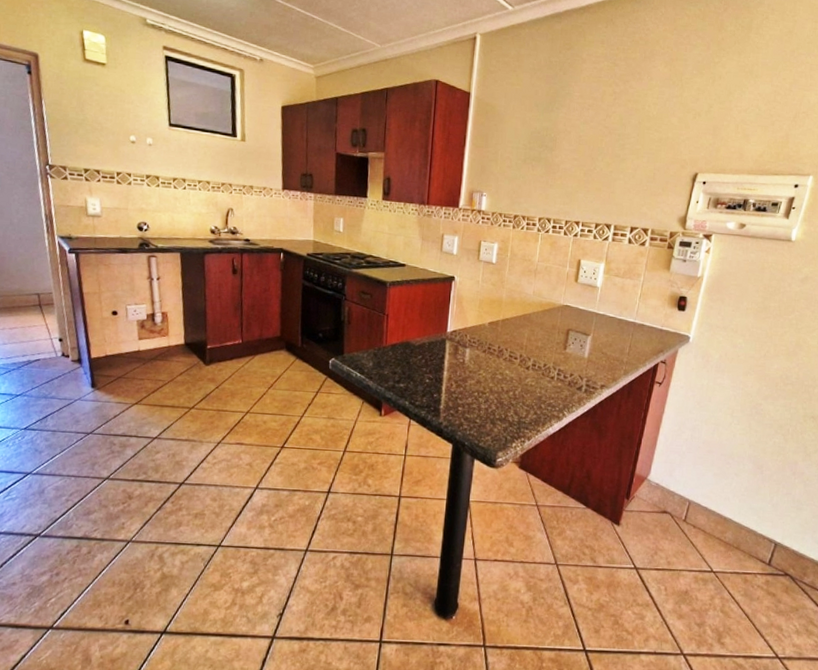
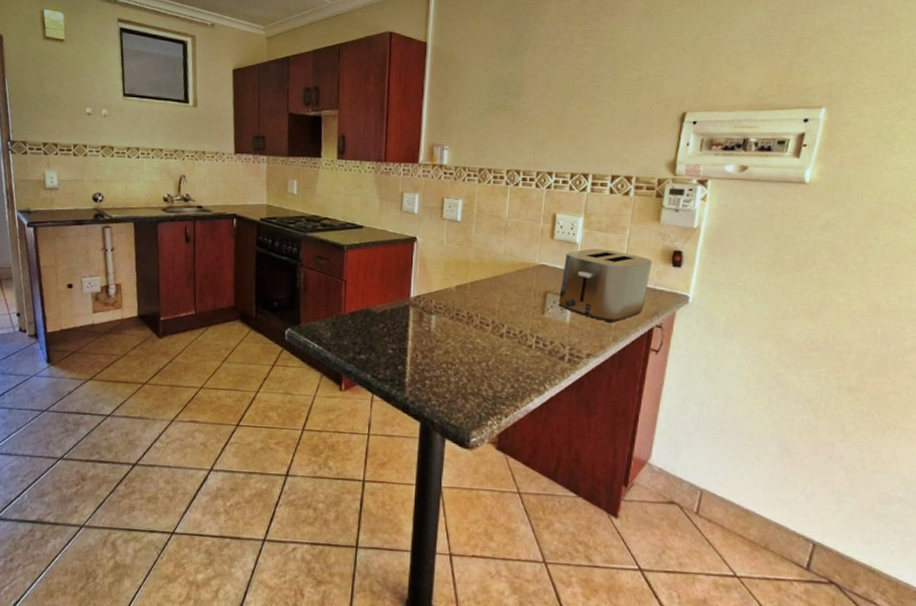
toaster: none [578,292,661,359] -> present [558,248,652,324]

